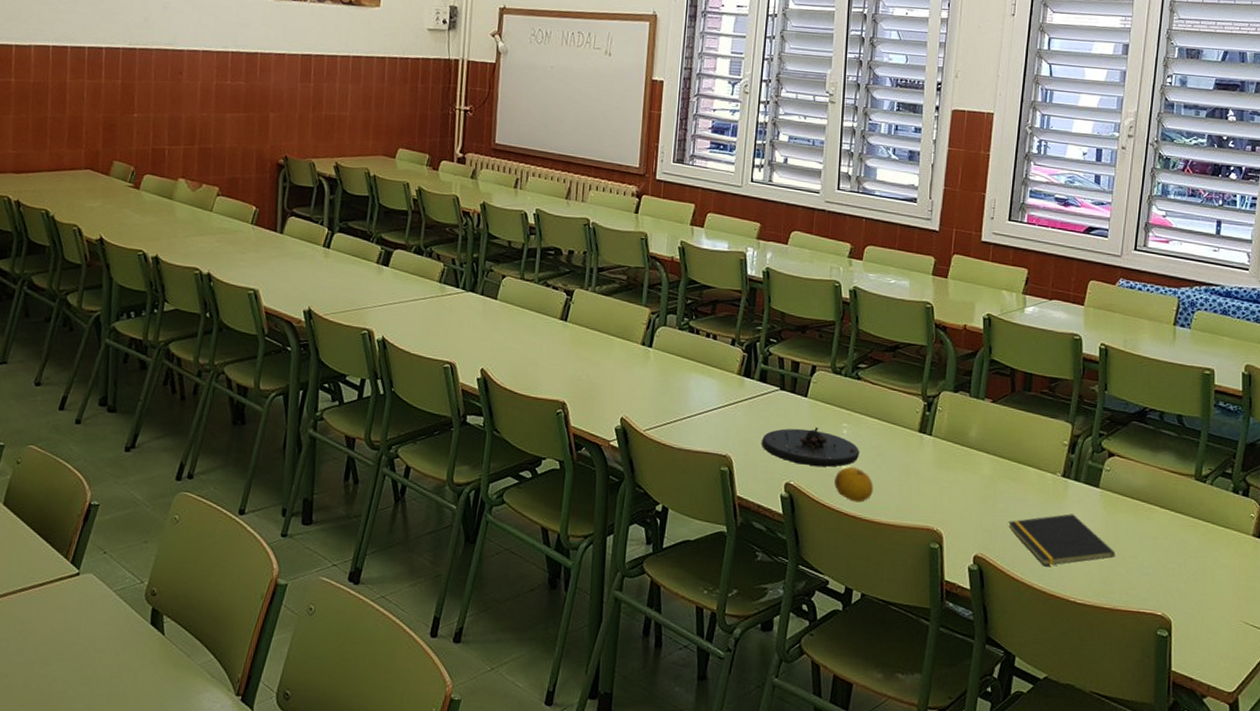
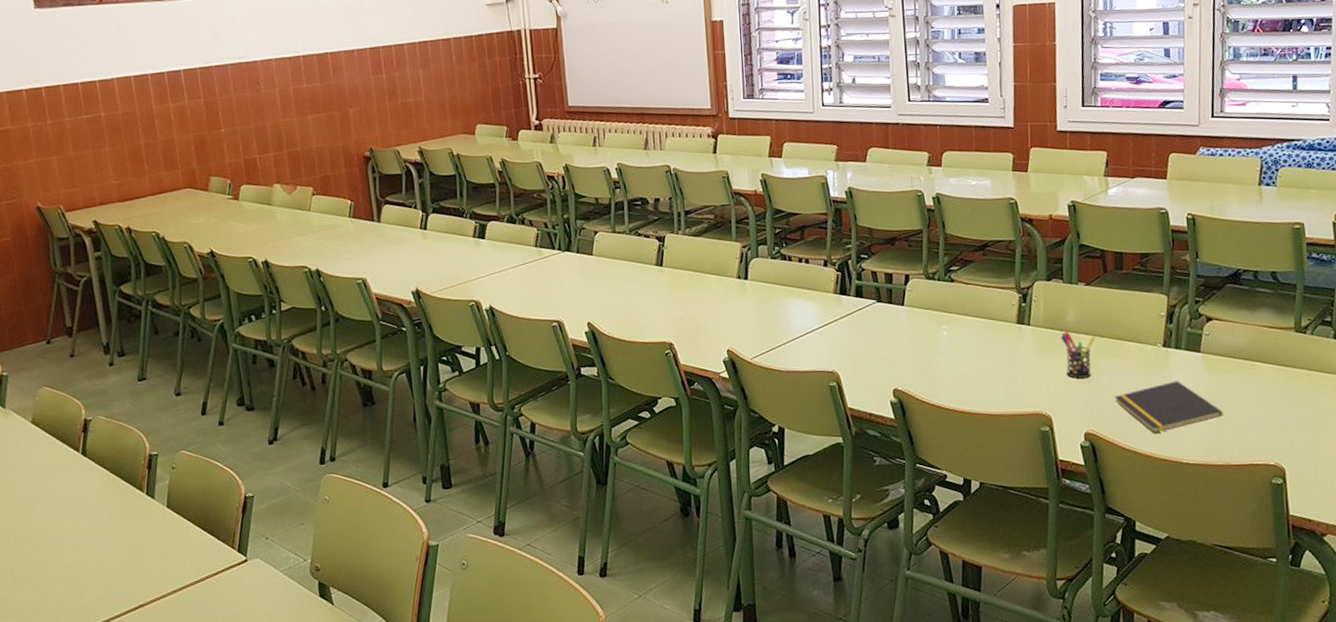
plate: present [762,427,859,467] -> none [865,333,962,370]
fruit: present [834,467,873,503] -> none [940,366,979,398]
pen holder: none [960,446,996,498] -> present [1060,331,1096,379]

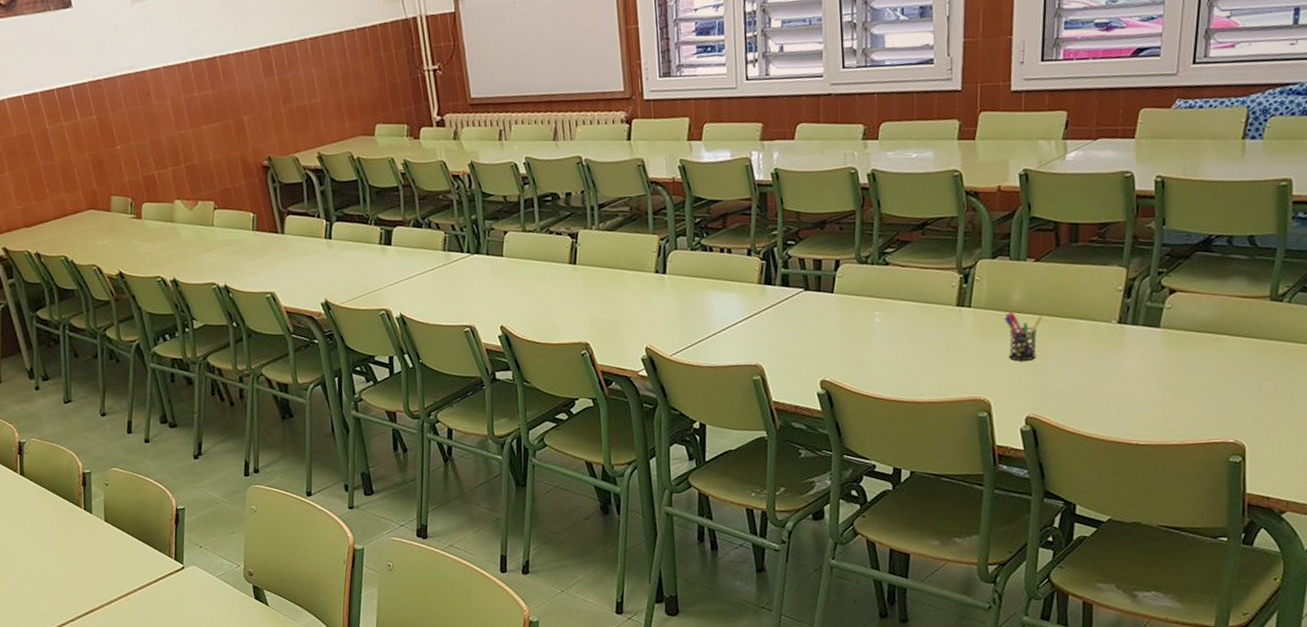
notepad: present [1114,381,1224,433] -> none [1061,358,1181,414]

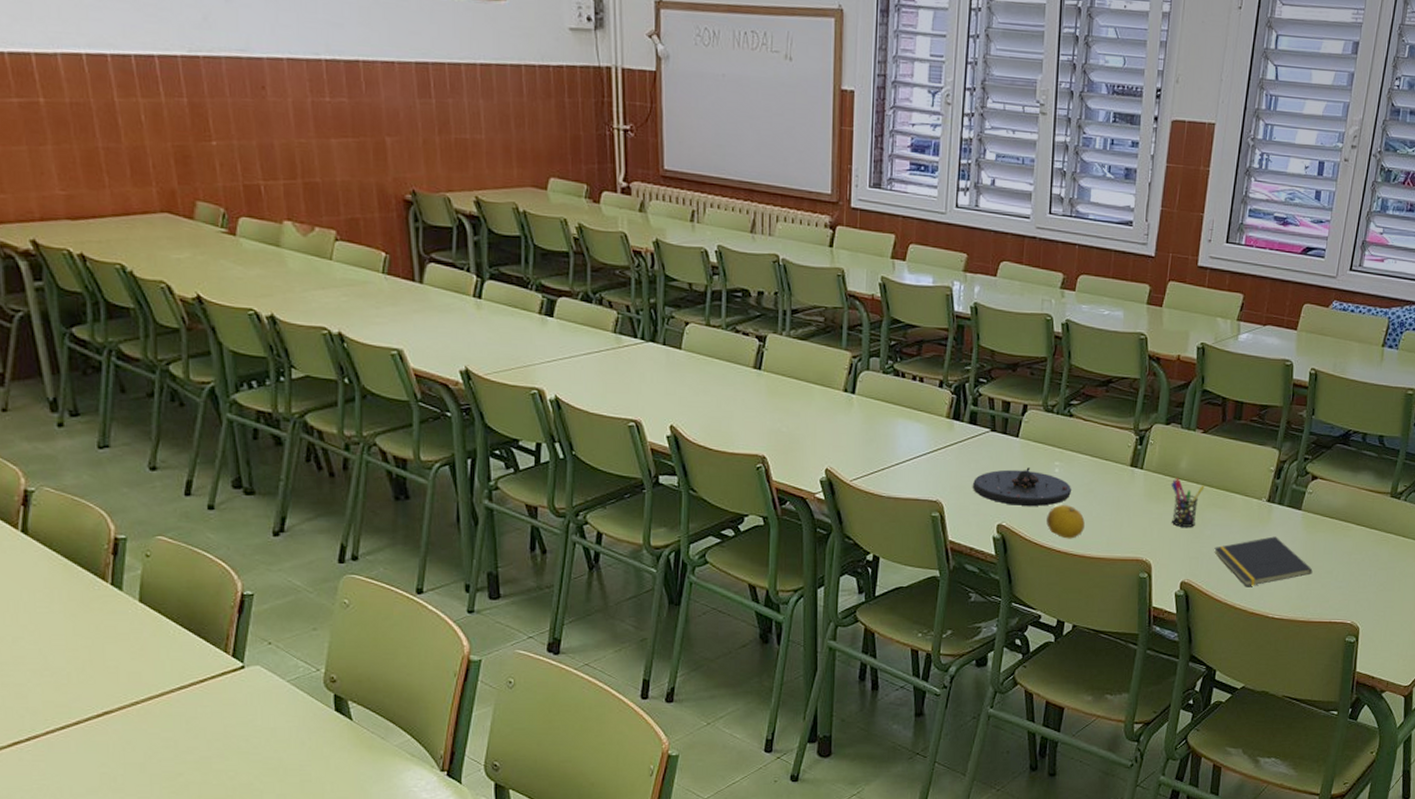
plate: none [792,321,895,360] -> present [973,467,1071,506]
fruit: none [871,353,913,387] -> present [1046,505,1085,539]
notepad: none [1061,358,1181,414] -> present [1214,536,1313,586]

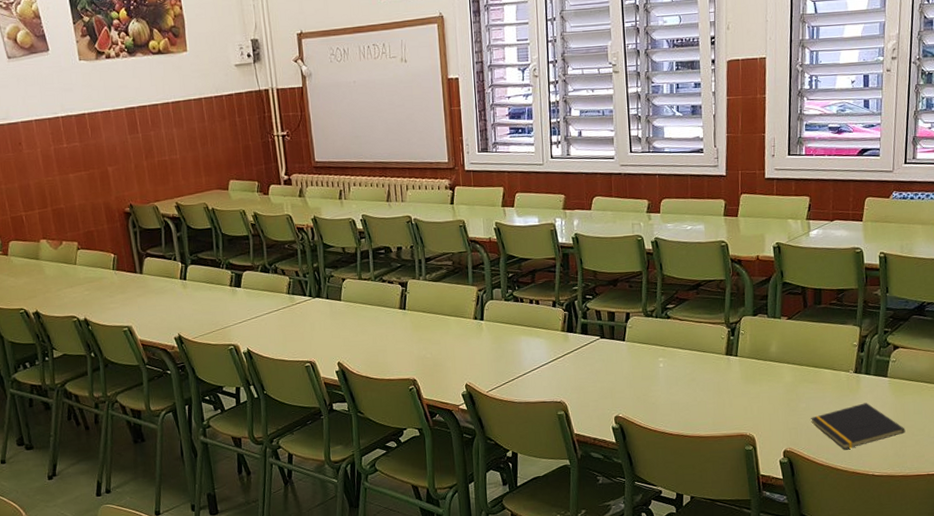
plate: present [973,467,1071,506] -> none [590,365,676,399]
fruit: present [1046,505,1085,539] -> none [657,394,691,423]
pen holder: present [1170,478,1205,527] -> none [764,361,795,403]

